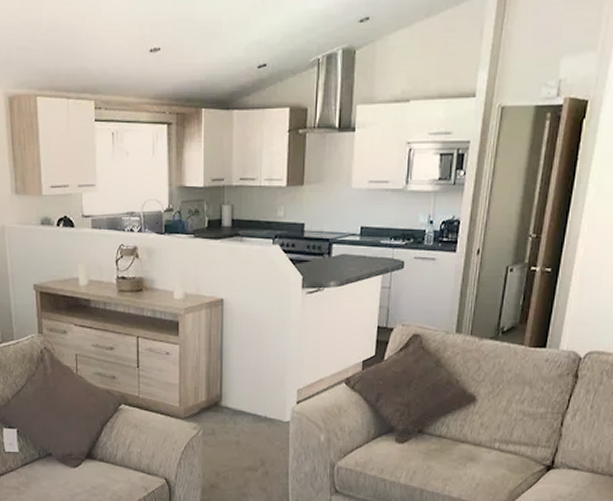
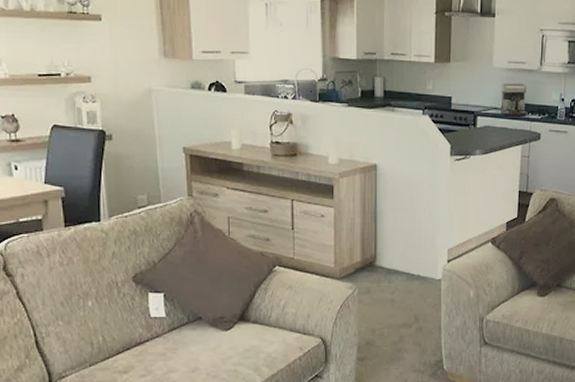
coffee maker: none [359,204,390,244] -> present [500,82,527,117]

